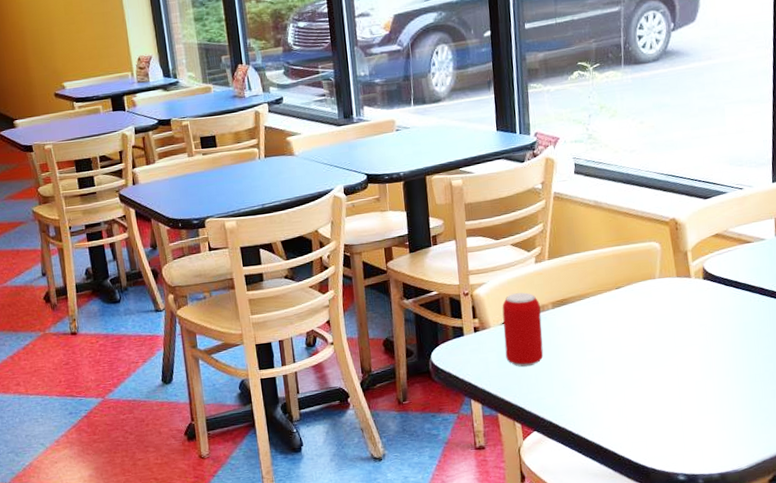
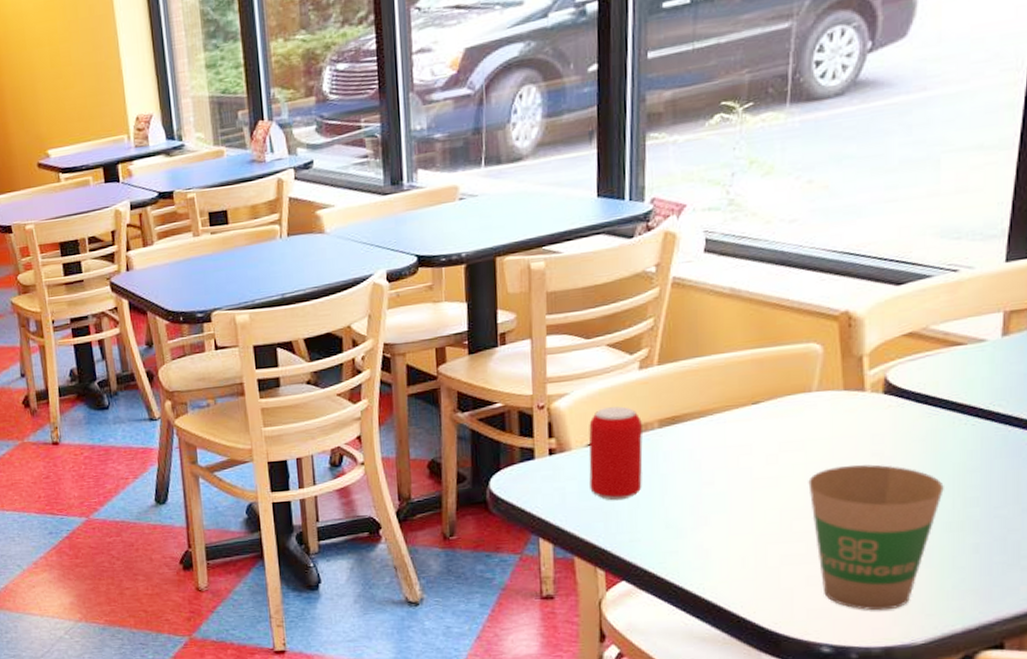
paper cup: none [659,333,749,445] -> present [808,464,944,611]

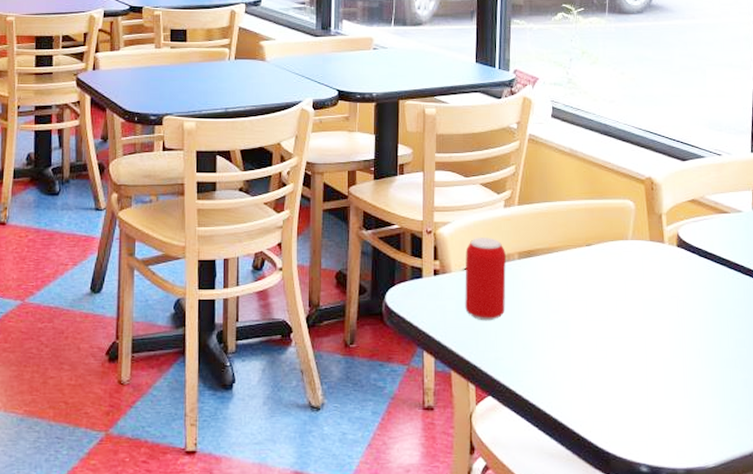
paper cup: present [808,464,944,611] -> none [627,305,721,435]

